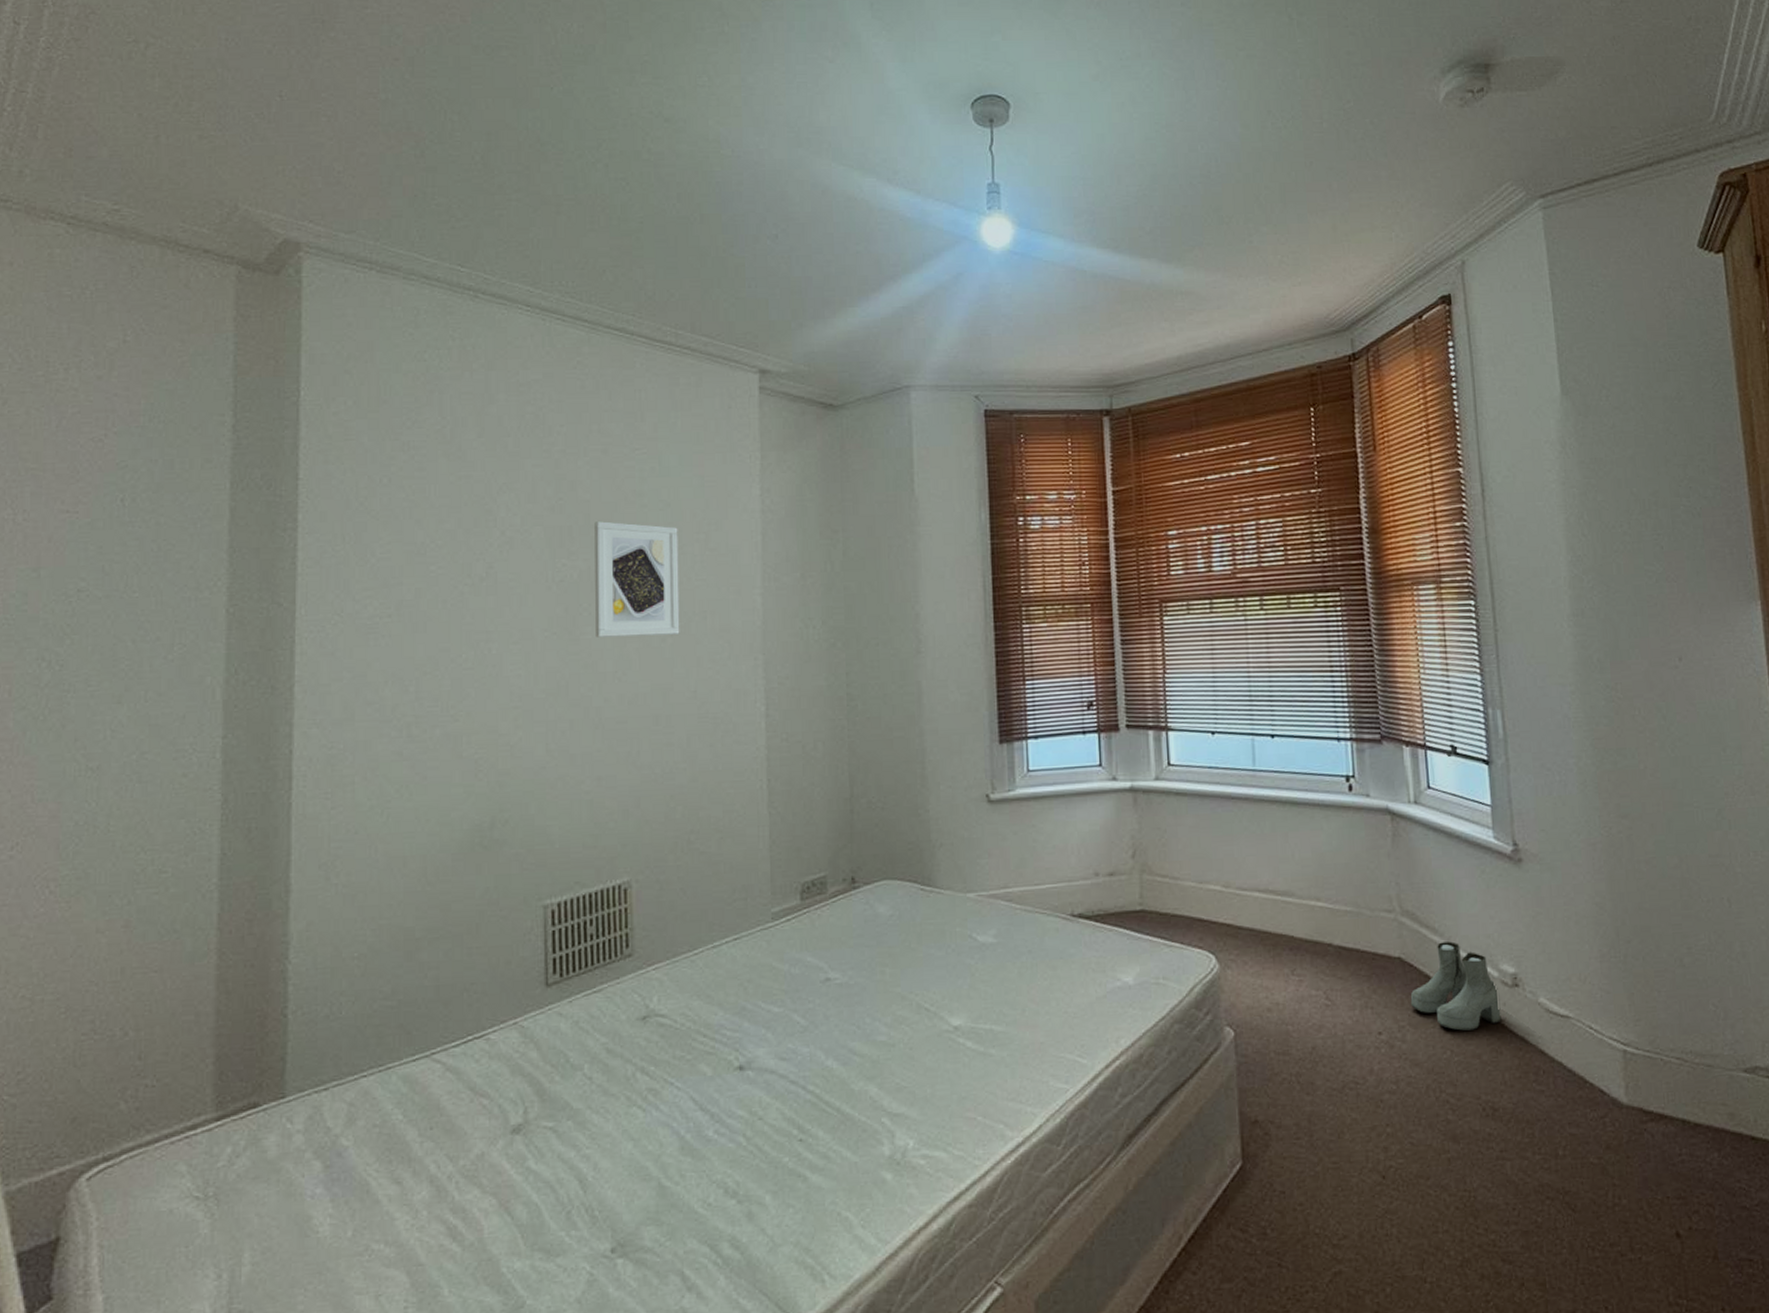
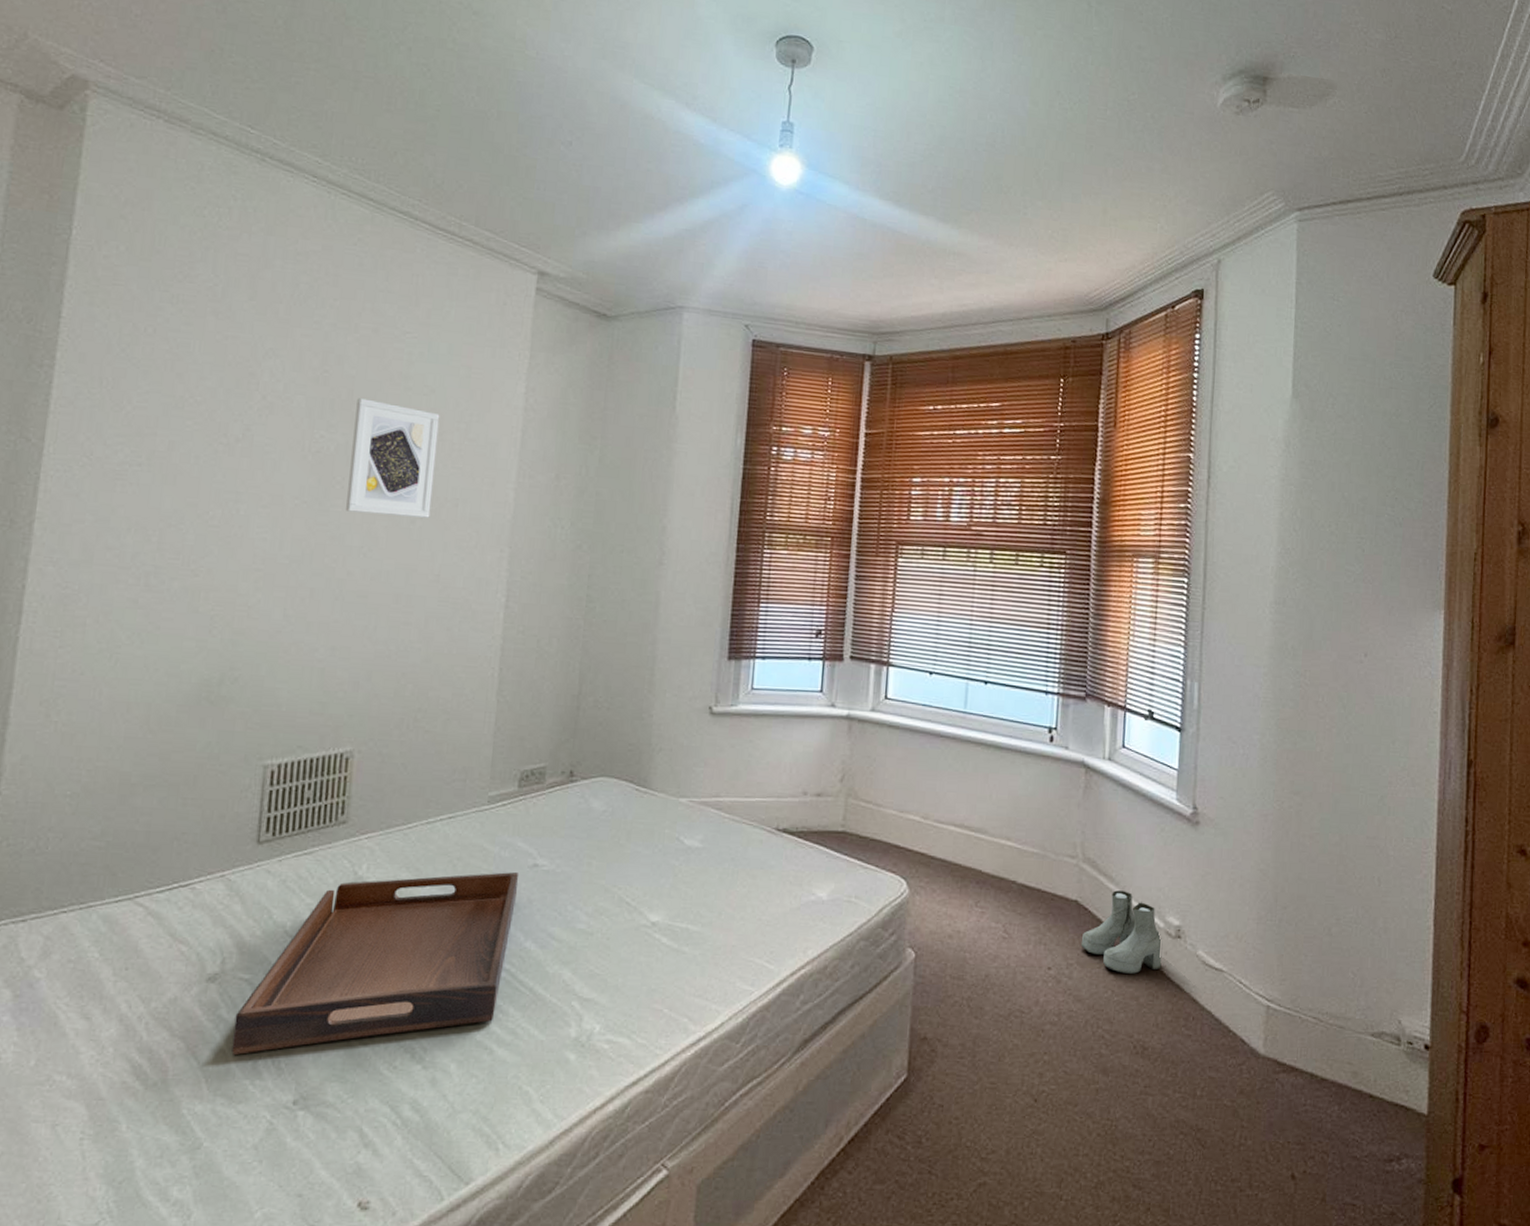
serving tray: none [544,989,813,1206] -> present [231,872,519,1055]

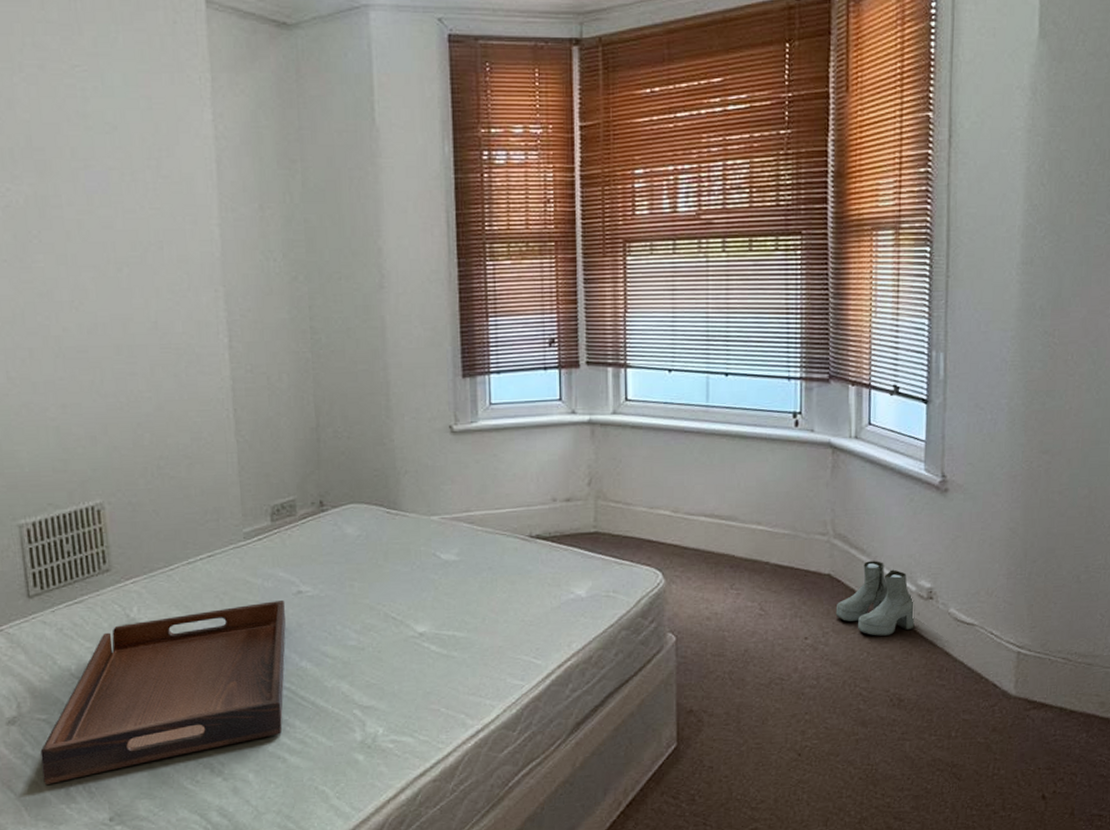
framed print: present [346,398,440,518] -> none [37,144,136,266]

